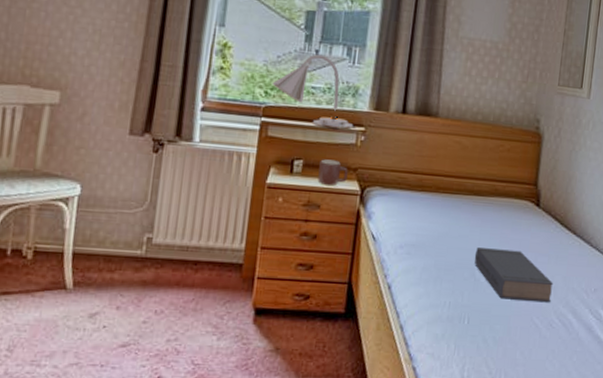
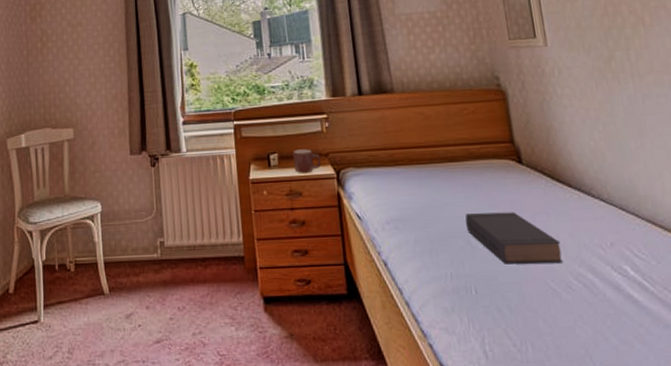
table lamp: present [272,54,356,130] -> none [236,56,319,122]

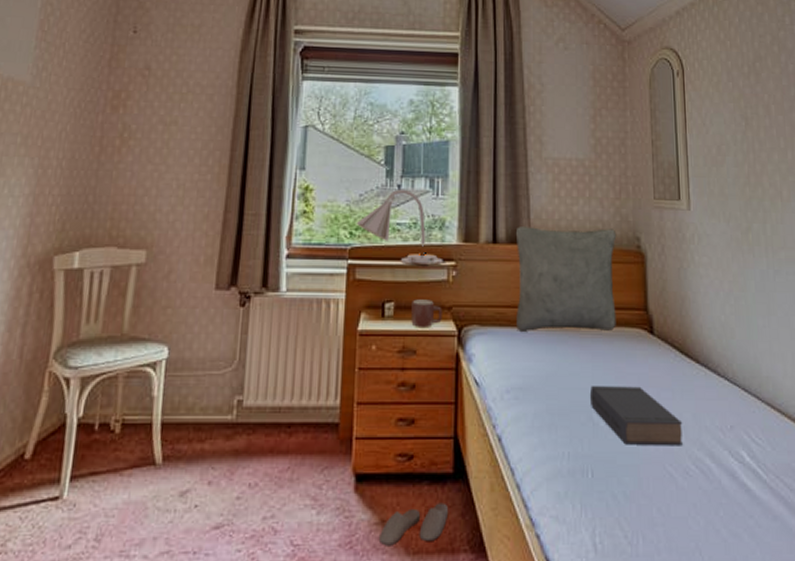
table lamp: none [236,56,319,122] -> present [356,189,446,266]
slippers: none [290,319,348,355] -> present [379,503,449,546]
pillow: none [378,71,484,170] -> present [515,227,617,331]

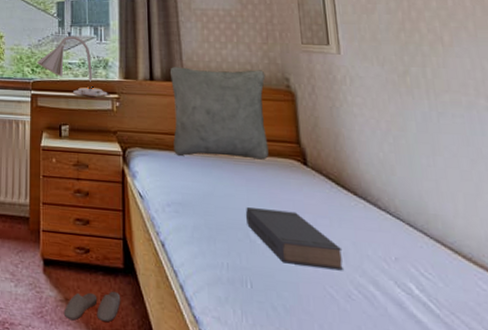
mug: present [411,299,442,329] -> none [83,124,109,148]

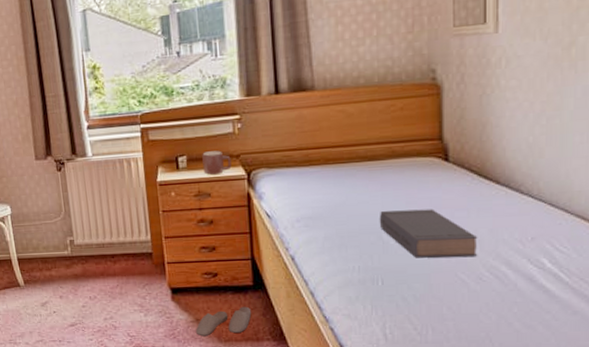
table lamp: present [36,35,111,98] -> none [143,55,231,124]
mug: none [83,124,109,148] -> present [202,150,232,176]
pillow: present [169,67,269,160] -> none [297,64,409,170]

